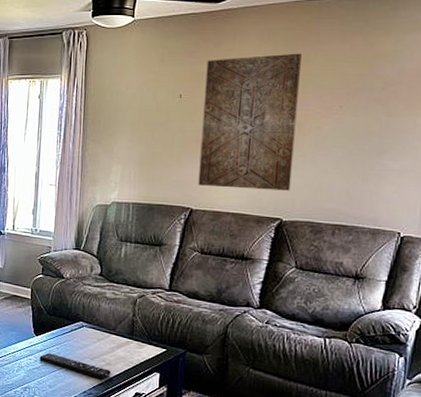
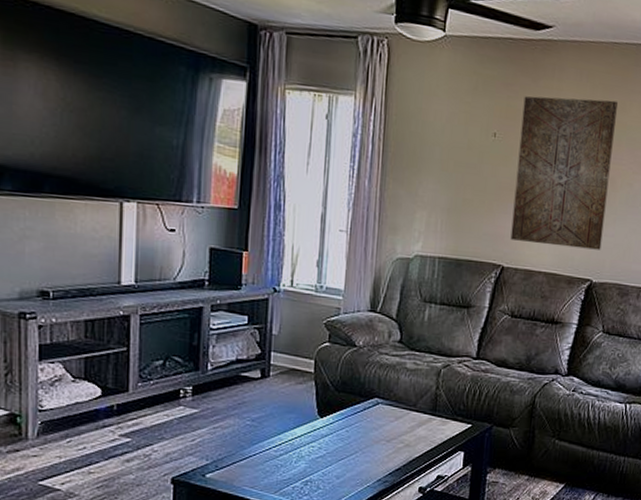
remote control: present [39,353,111,379] -> none [324,437,410,463]

